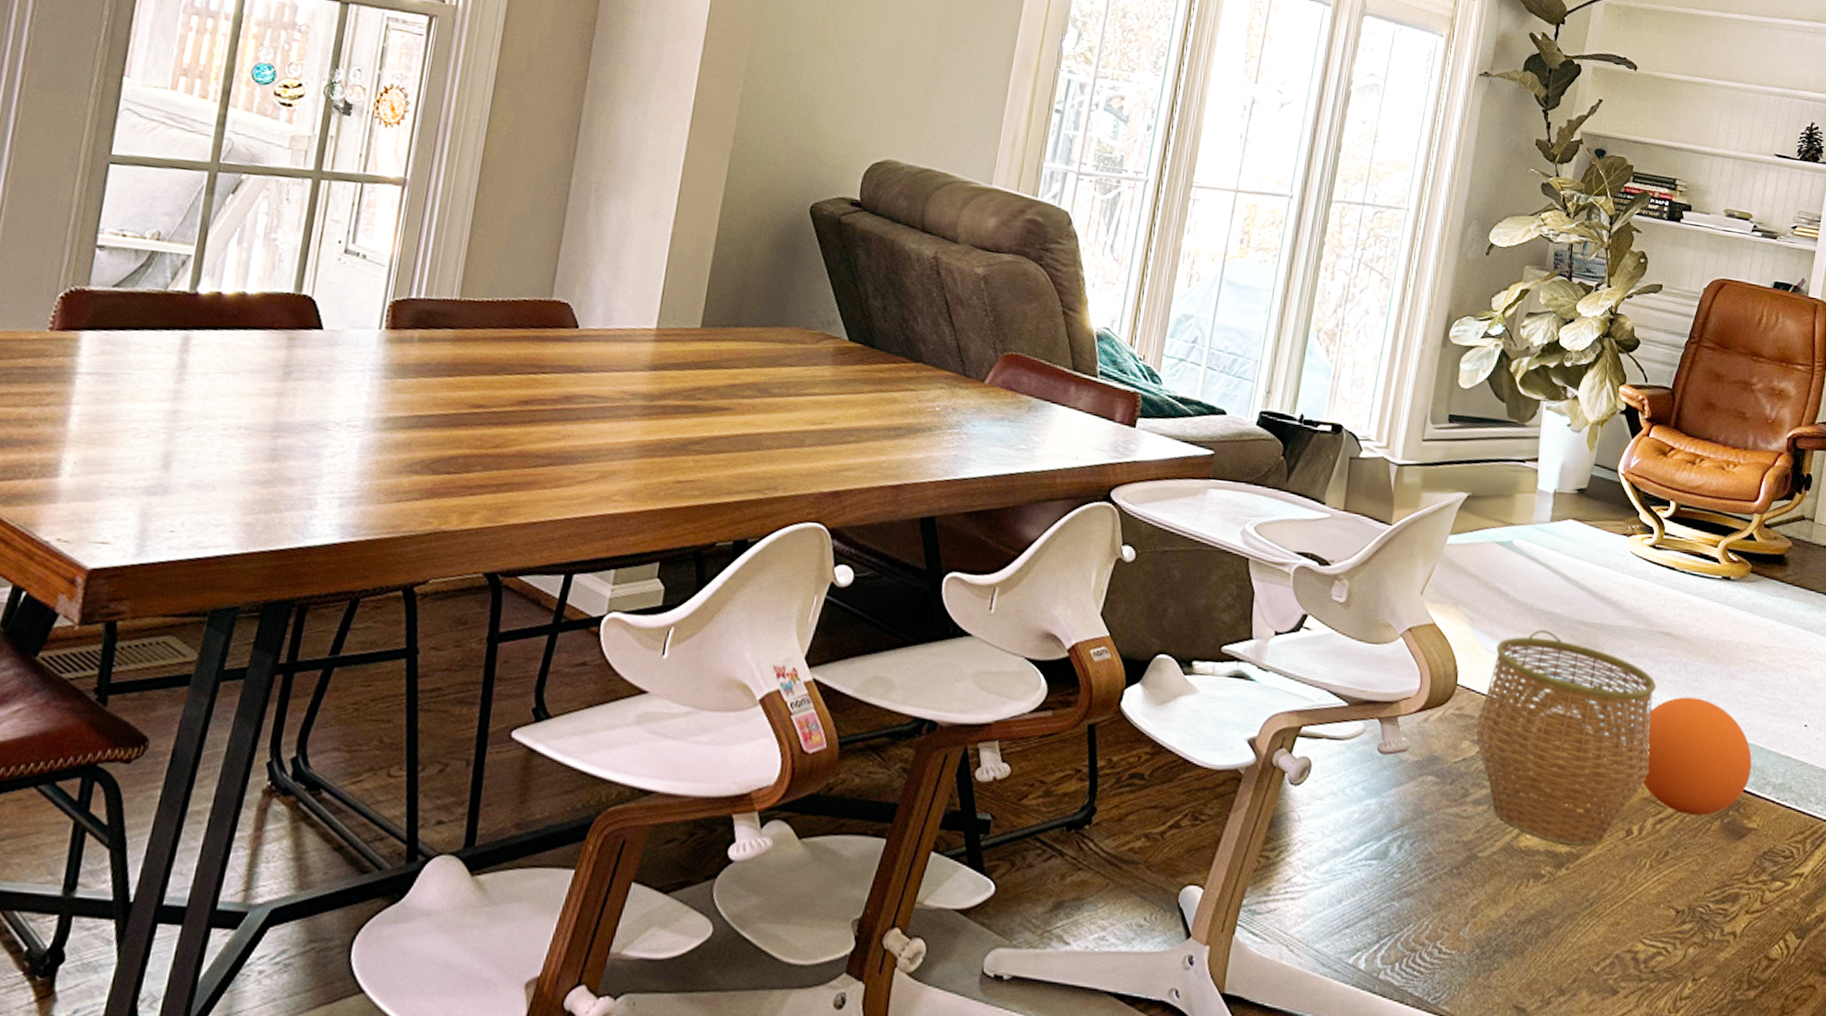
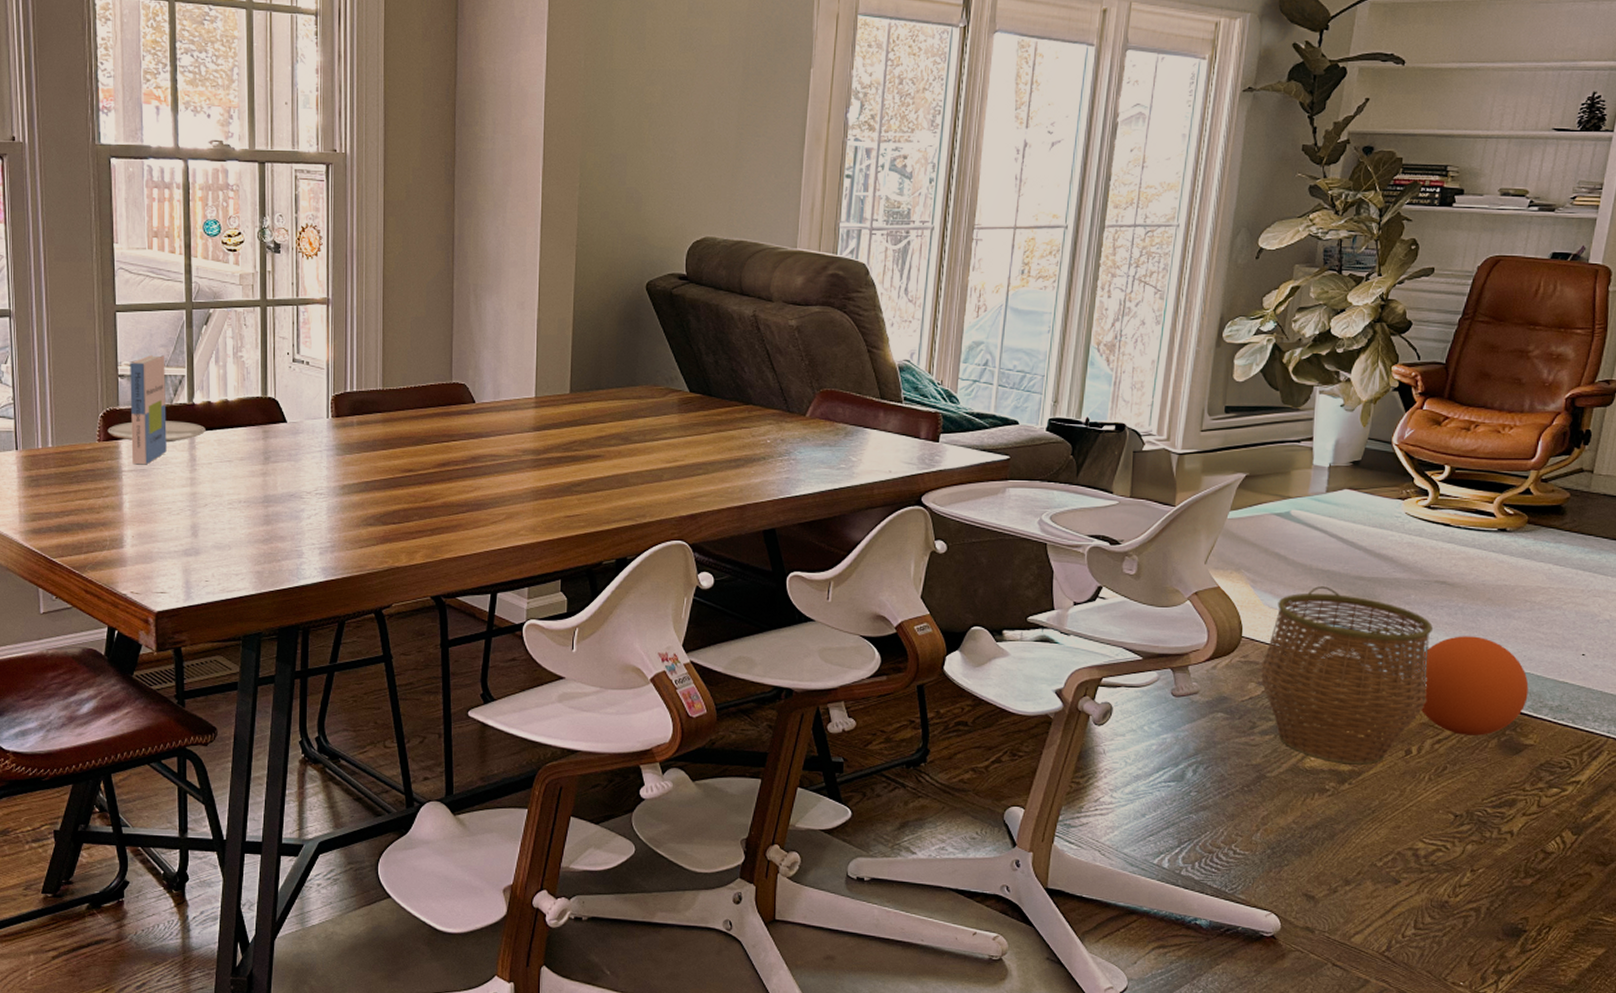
plate: none [65,308,209,341] -> present [107,421,206,443]
book: none [94,224,168,368] -> present [130,355,167,465]

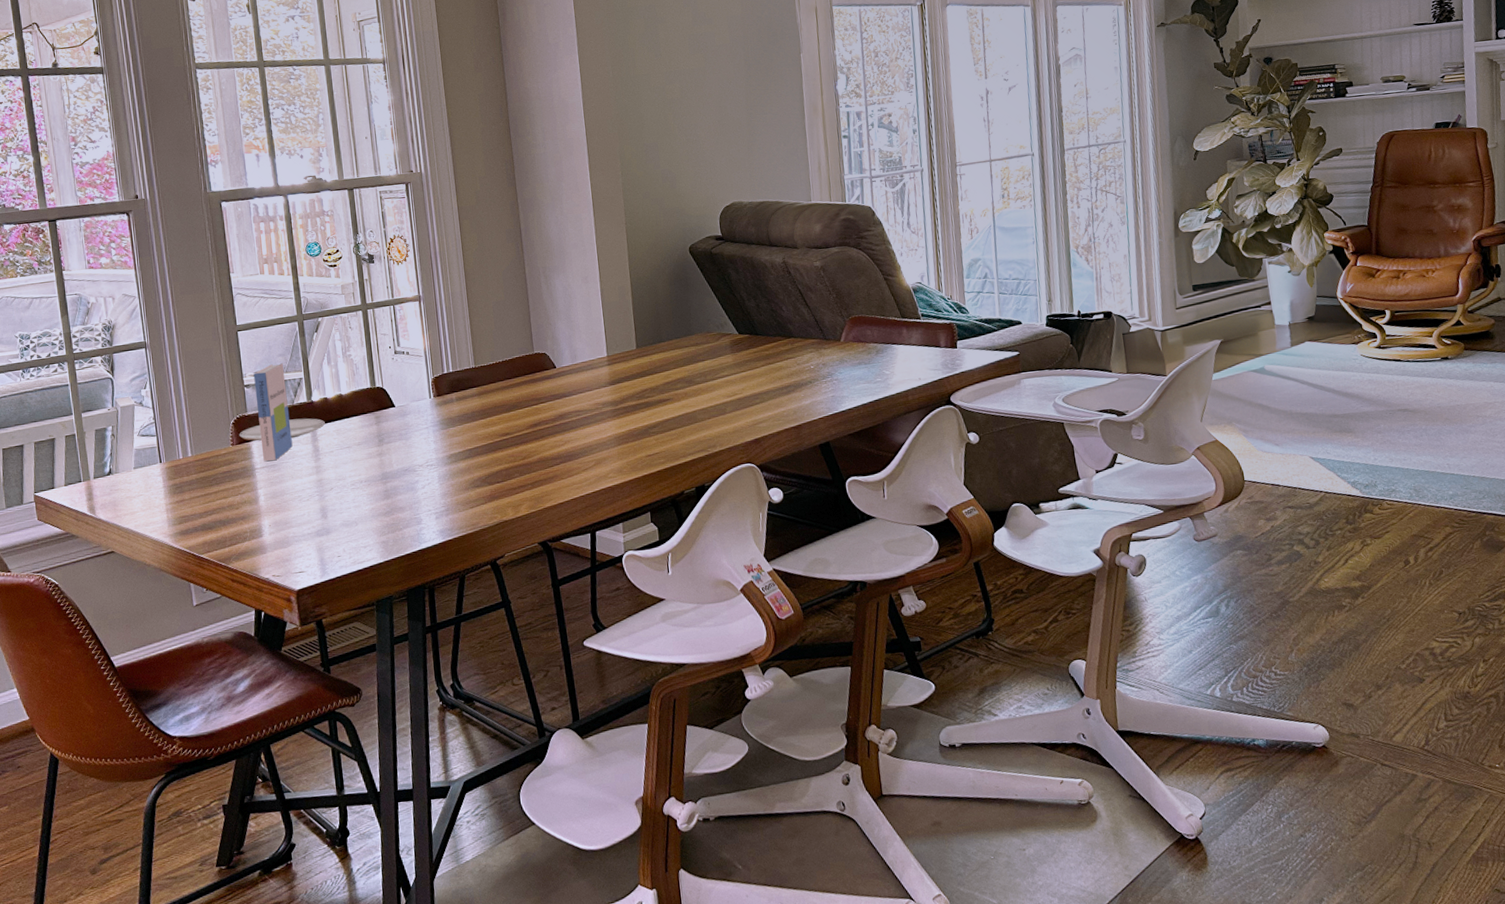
basket: present [1260,586,1433,765] -> none [1265,427,1414,581]
ball: present [1412,636,1529,736] -> none [1396,452,1498,541]

